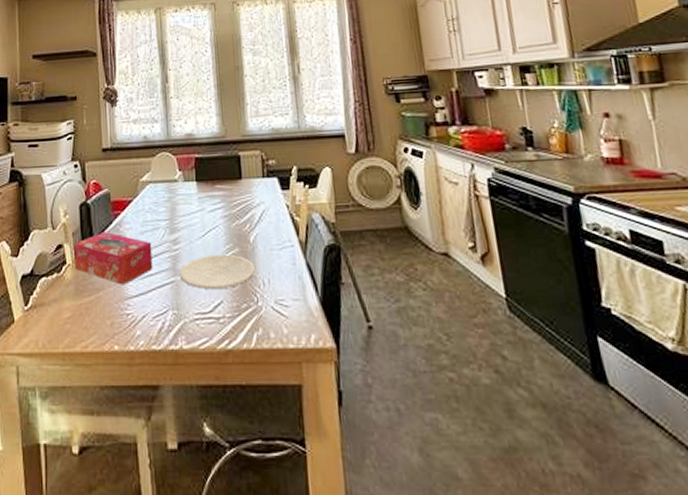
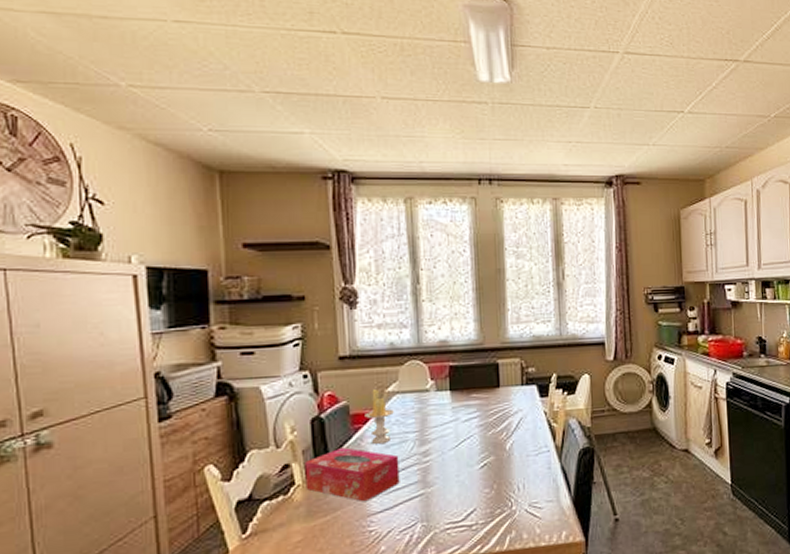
candle: none [123,178,147,231] -> present [365,388,394,445]
plate: present [180,254,256,289] -> none [430,462,511,499]

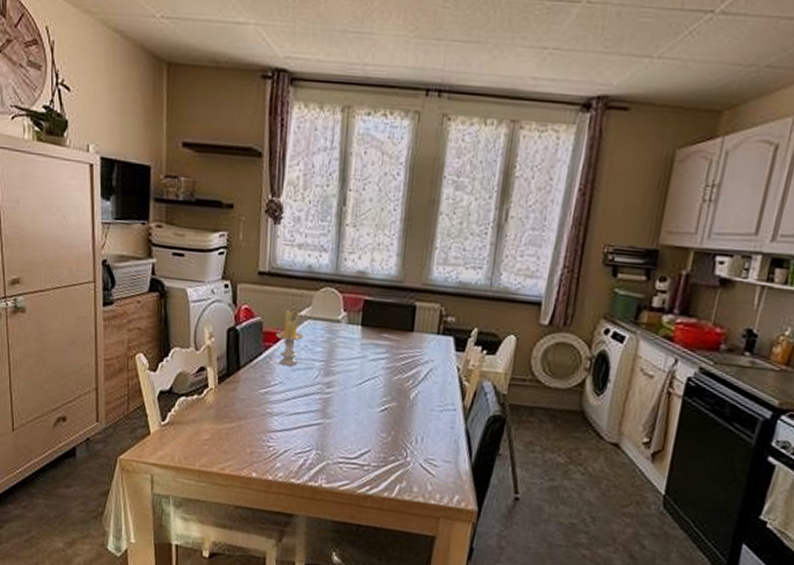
tissue box: present [304,448,400,502] -> none [217,362,303,418]

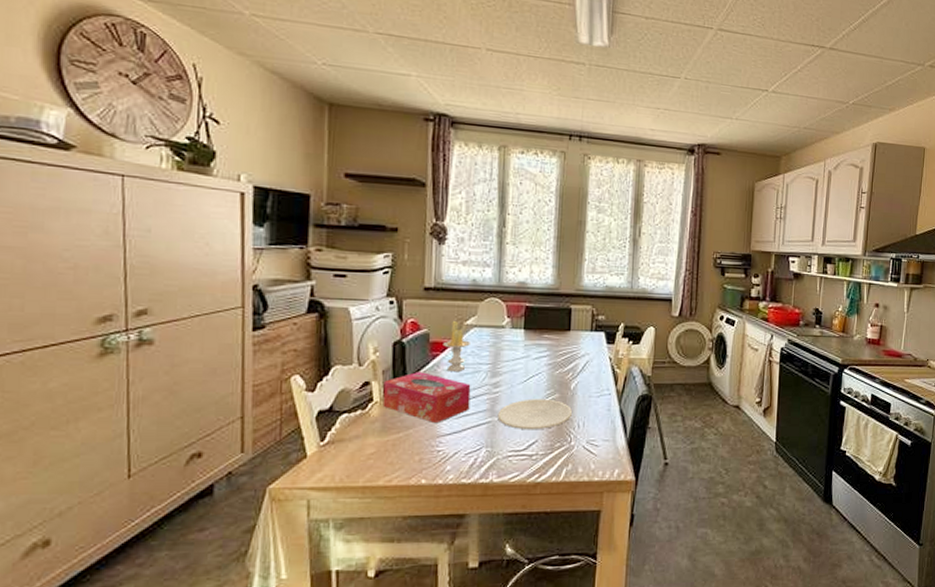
tissue box: none [217,362,303,418] -> present [382,372,471,424]
plate: none [329,404,411,439] -> present [497,399,573,429]

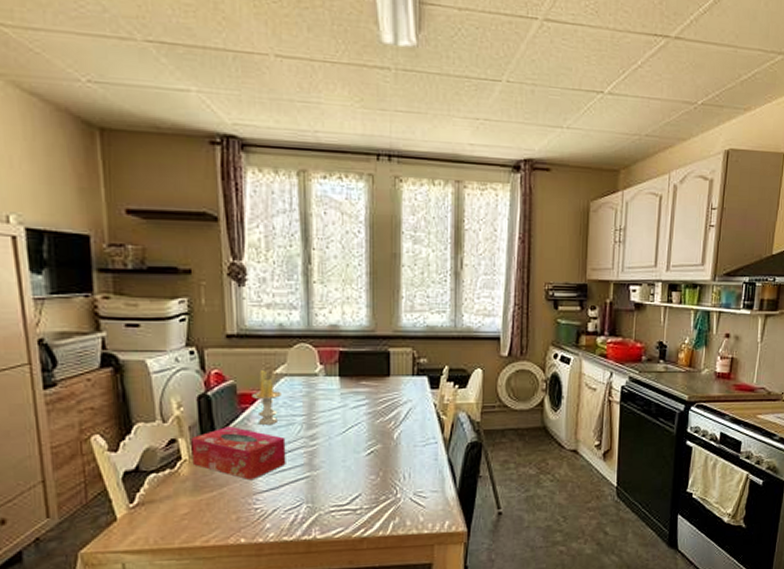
plate: present [497,399,573,429] -> none [316,450,397,483]

